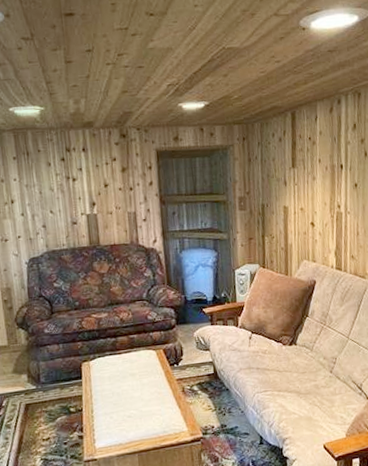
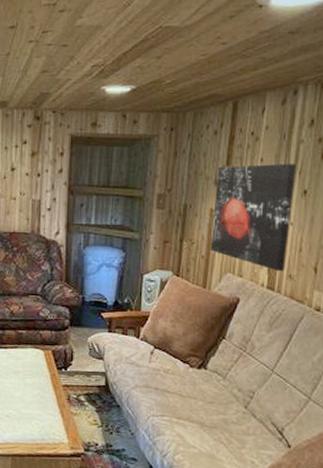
wall art: none [285,162,348,254] -> present [210,164,297,272]

